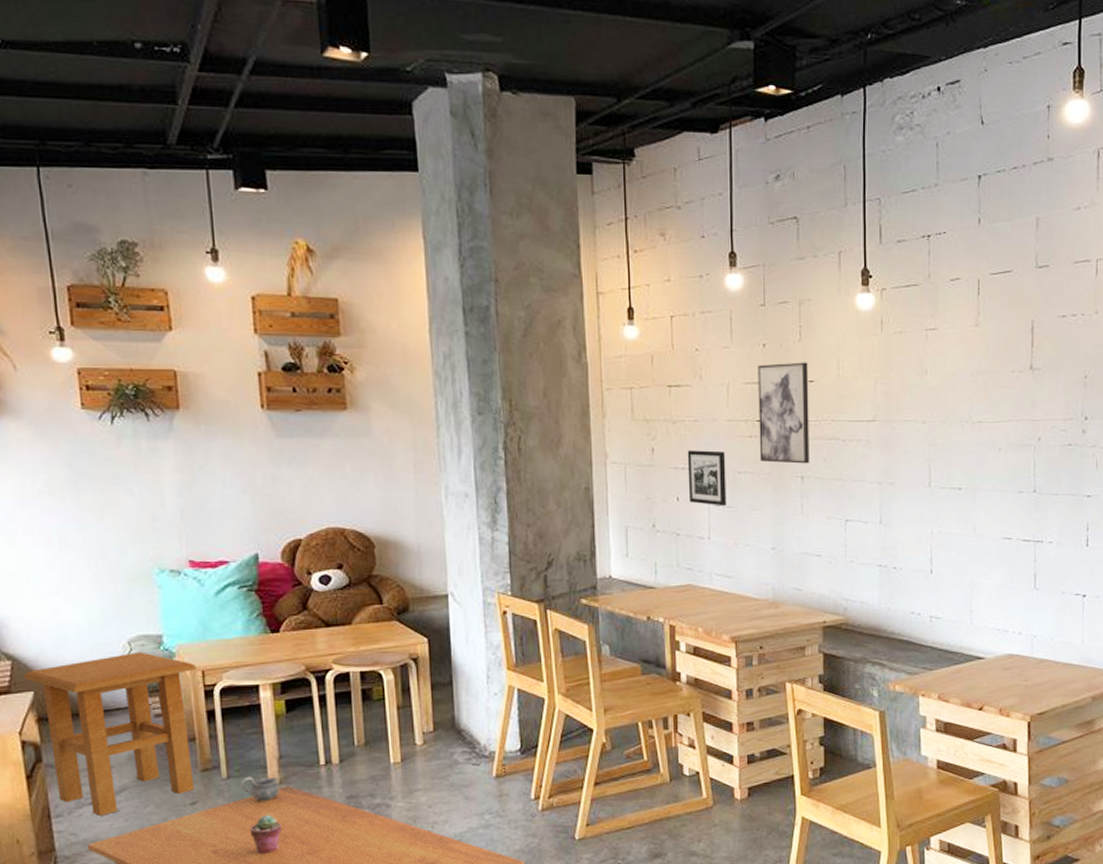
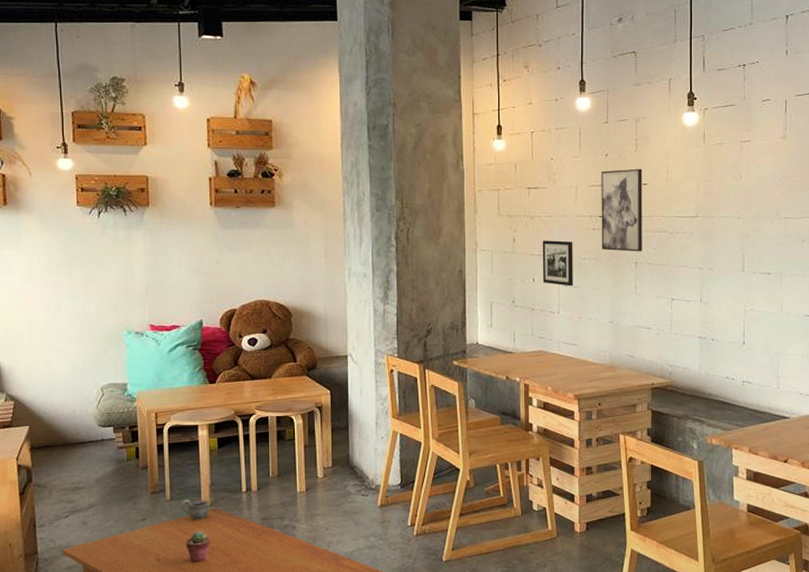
side table: present [23,652,196,816] -> none [22,396,151,527]

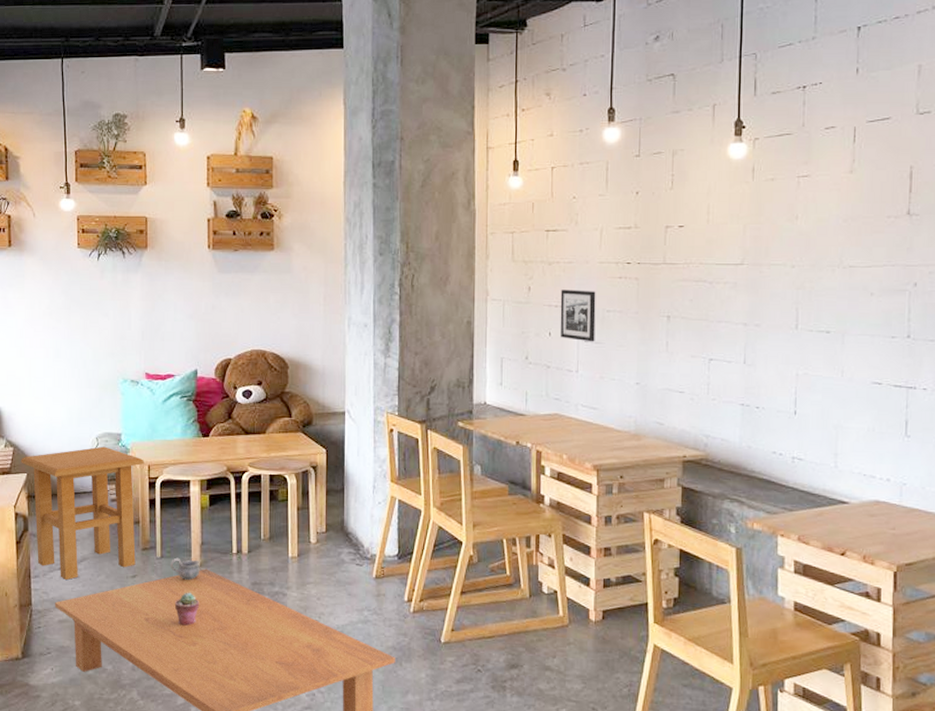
side table: none [22,396,151,527] -> present [21,446,144,580]
wall art: present [601,168,643,252] -> none [628,208,679,304]

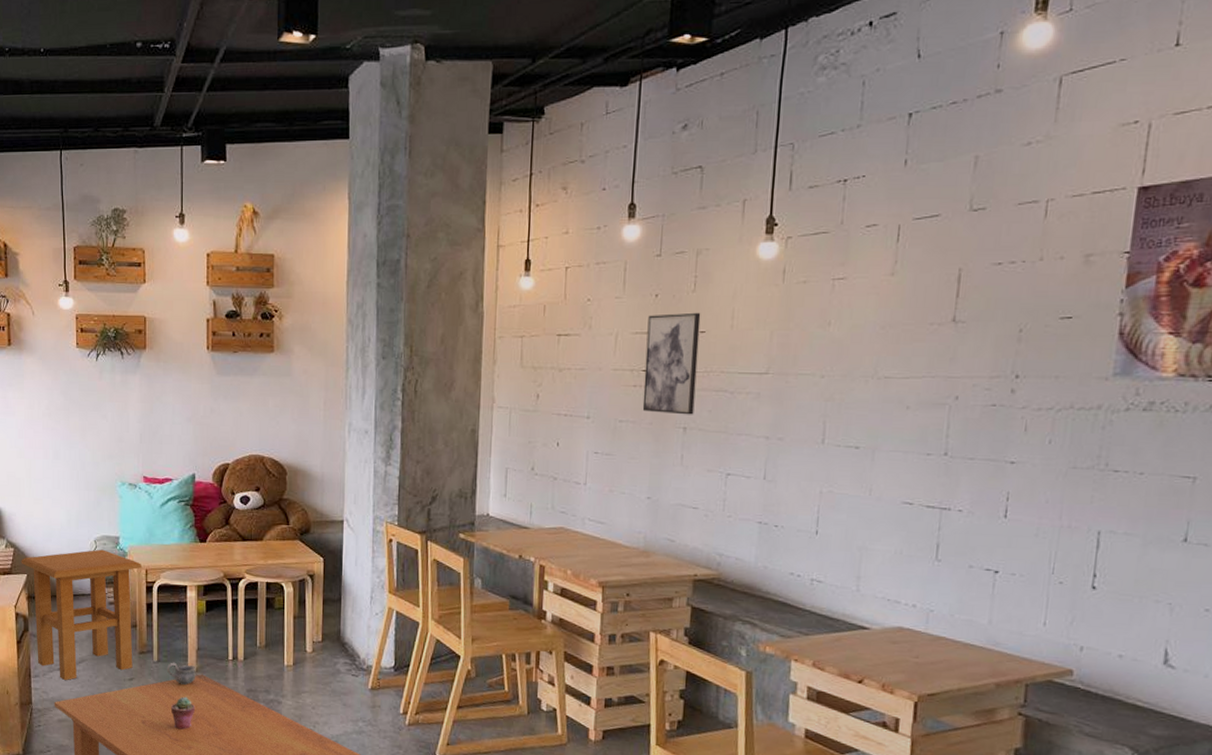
picture frame: present [560,289,596,342] -> none [569,397,609,454]
wall art: none [628,208,679,304] -> present [642,312,701,415]

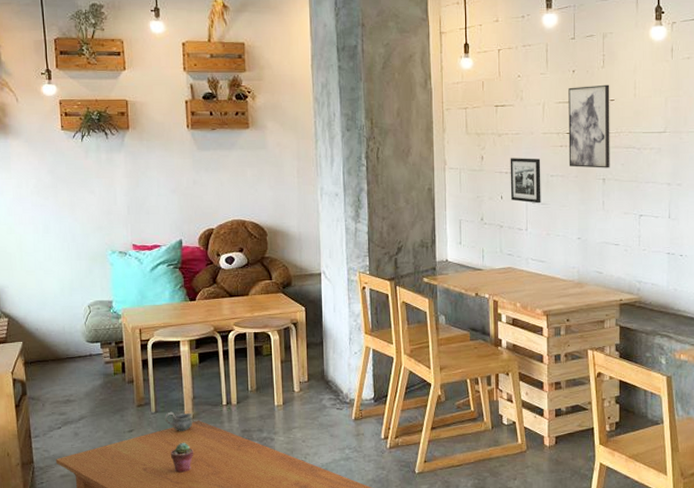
side table: present [21,549,141,680] -> none [16,313,135,437]
picture frame: none [569,397,609,454] -> present [510,158,541,204]

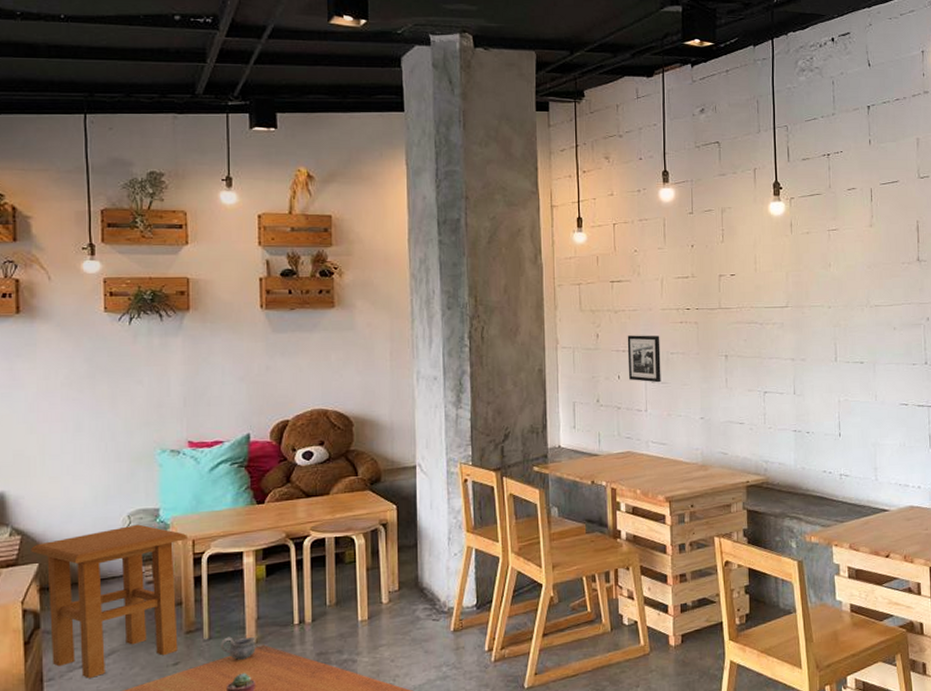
side table: none [16,313,135,437] -> present [31,524,187,678]
wall art: present [568,84,610,168] -> none [687,259,732,345]

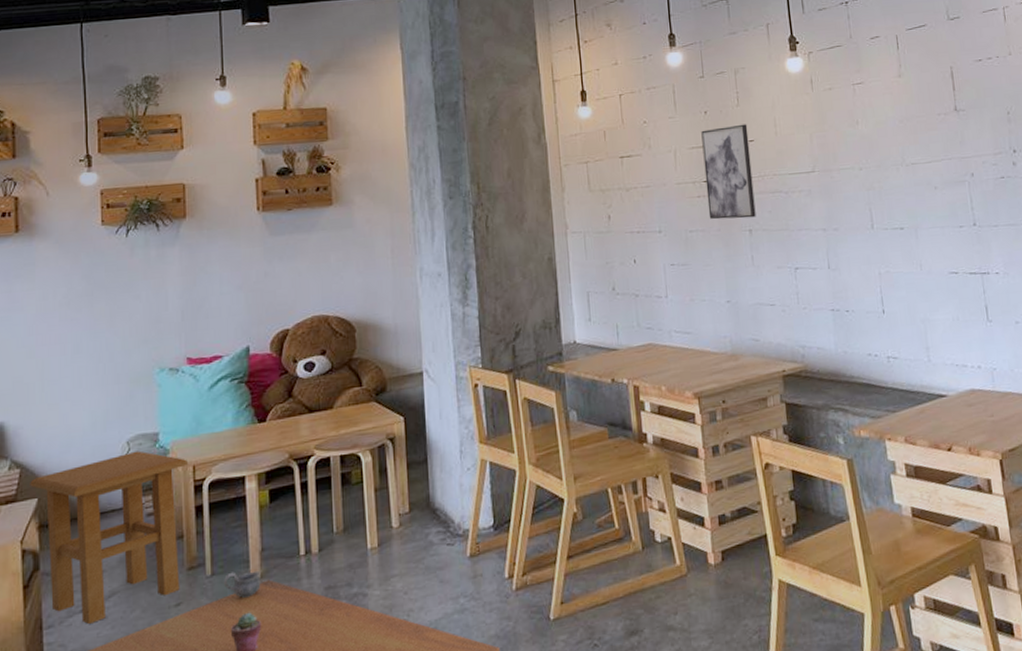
picture frame: present [627,335,661,383] -> none [641,212,681,265]
wall art: none [687,259,732,345] -> present [701,124,756,220]

